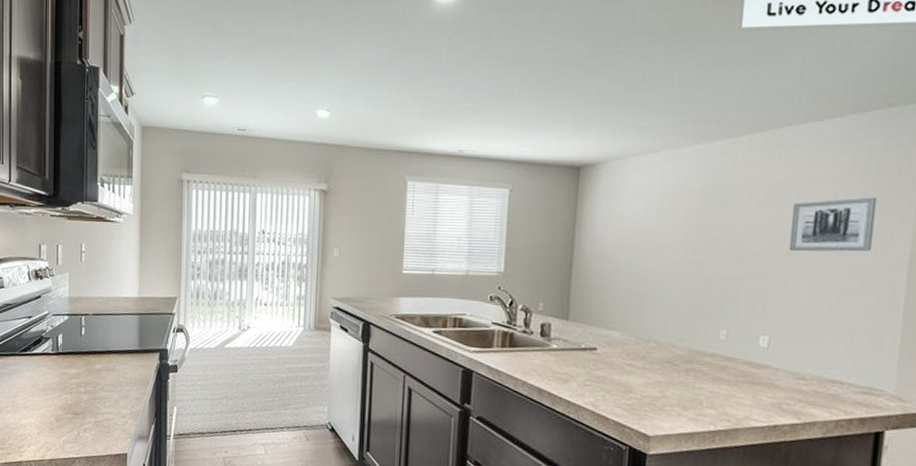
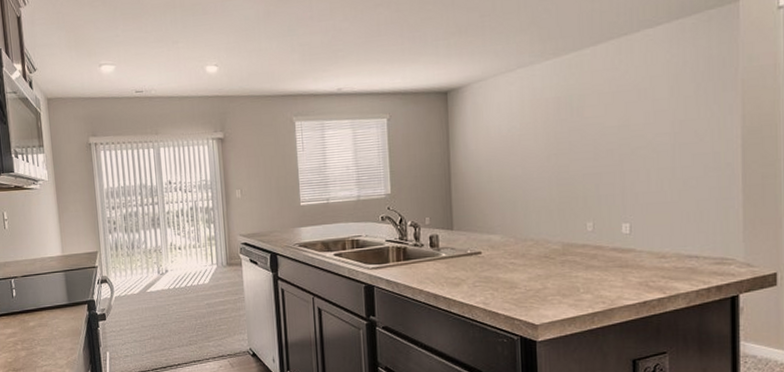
wall art: present [788,197,878,252] -> none [637,89,709,146]

